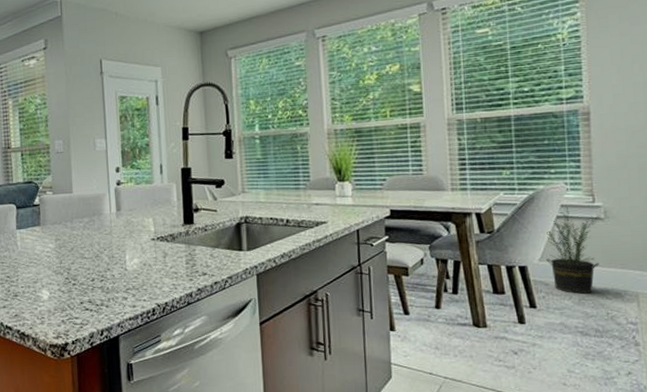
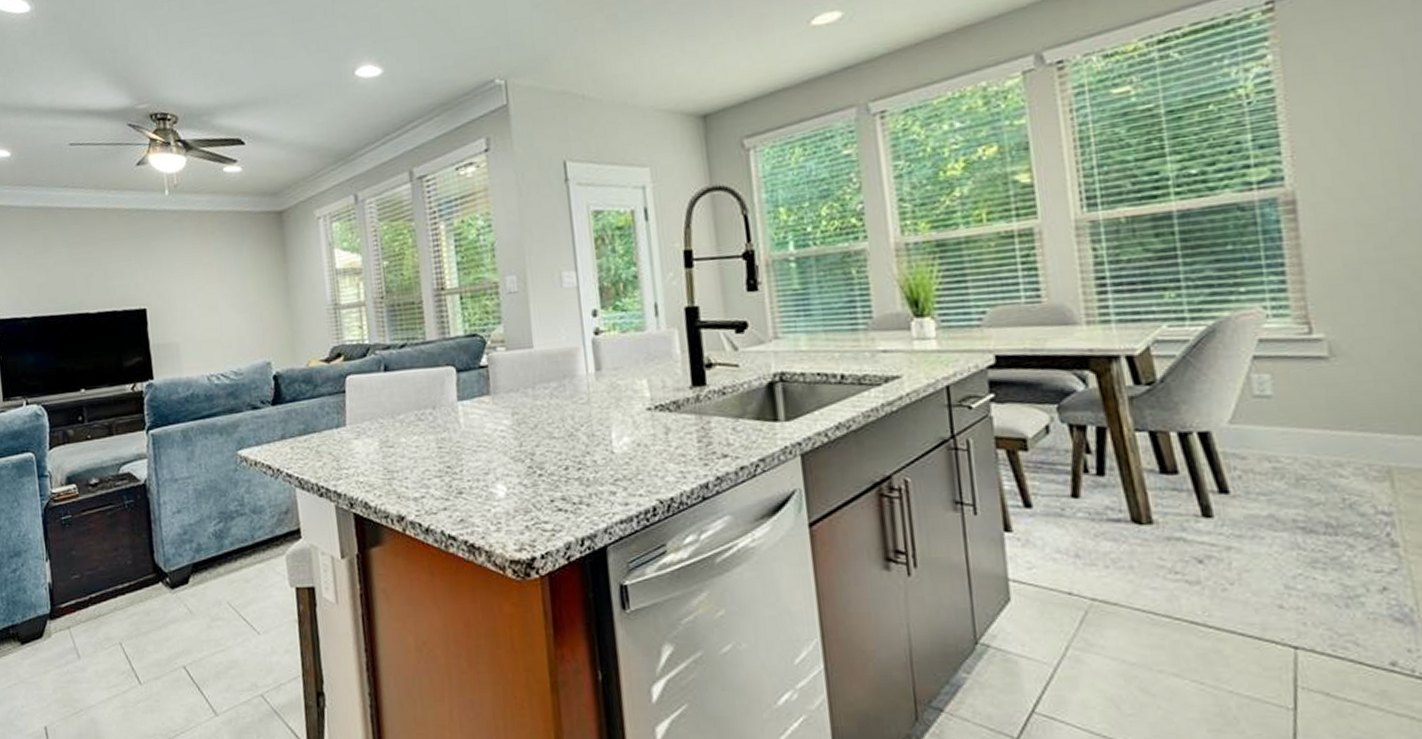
potted plant: present [546,206,608,294] -> none [1238,341,1334,471]

